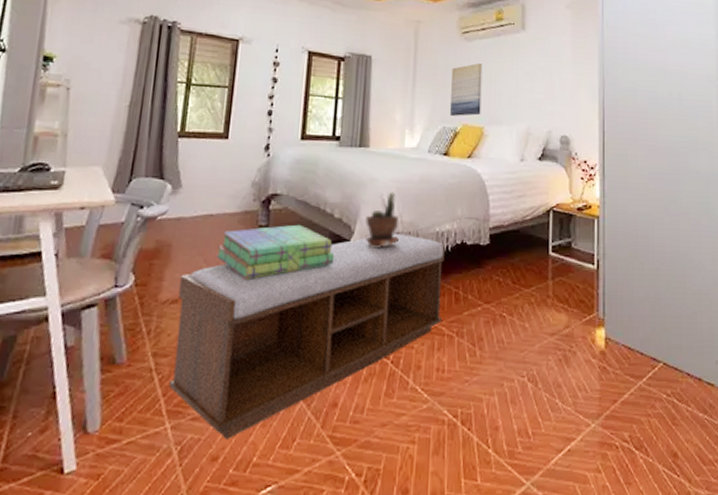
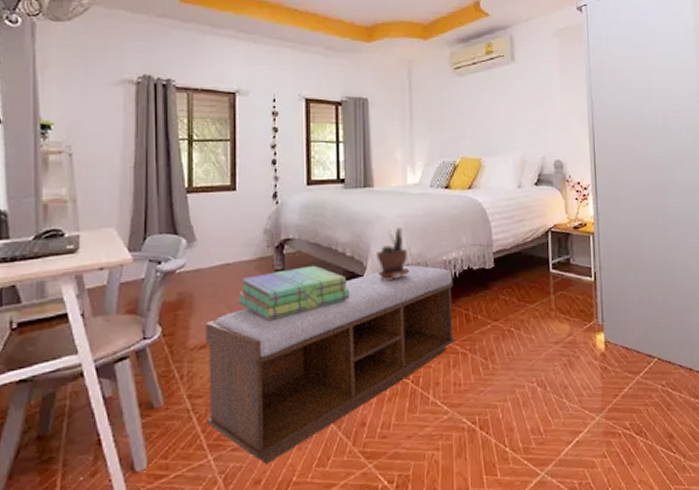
wall art: present [450,63,483,116] -> none [446,97,478,150]

